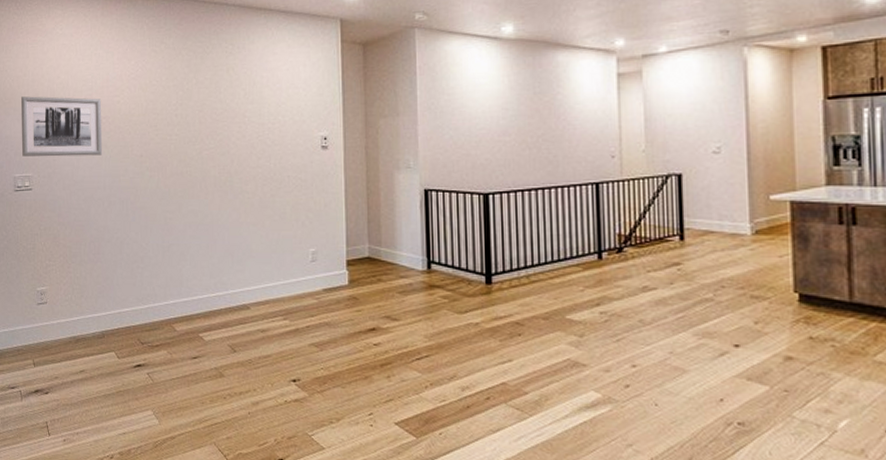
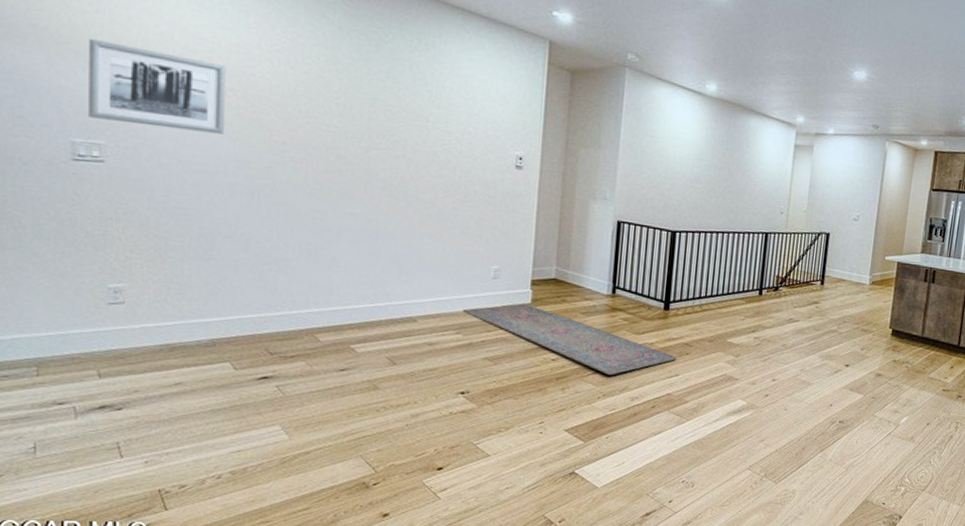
rug: none [287,286,508,361] -> present [462,304,677,375]

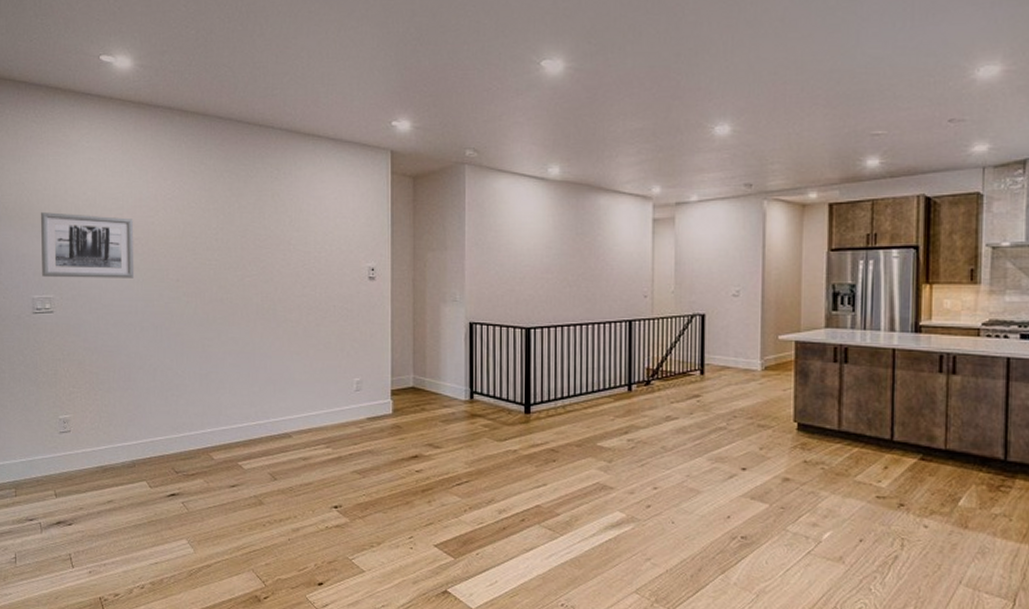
rug: present [462,304,677,375] -> none [330,415,543,486]

